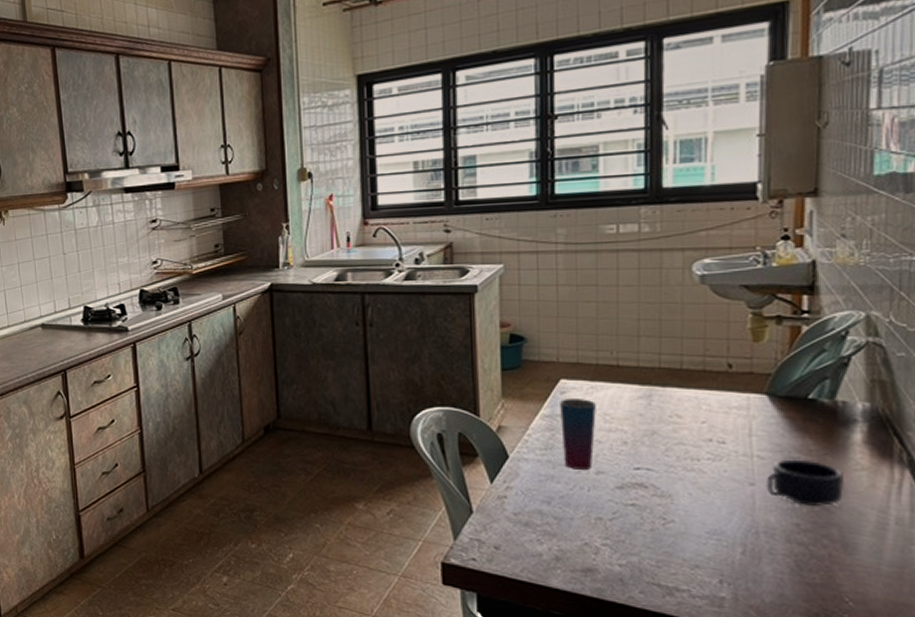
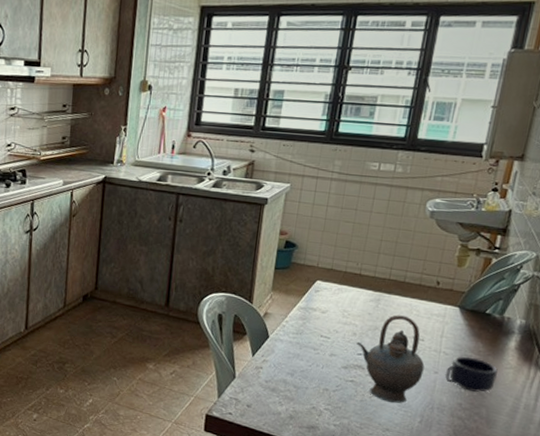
cup: present [560,399,596,470] -> none [308,296,339,352]
teapot: none [630,412,734,530] -> present [356,315,425,403]

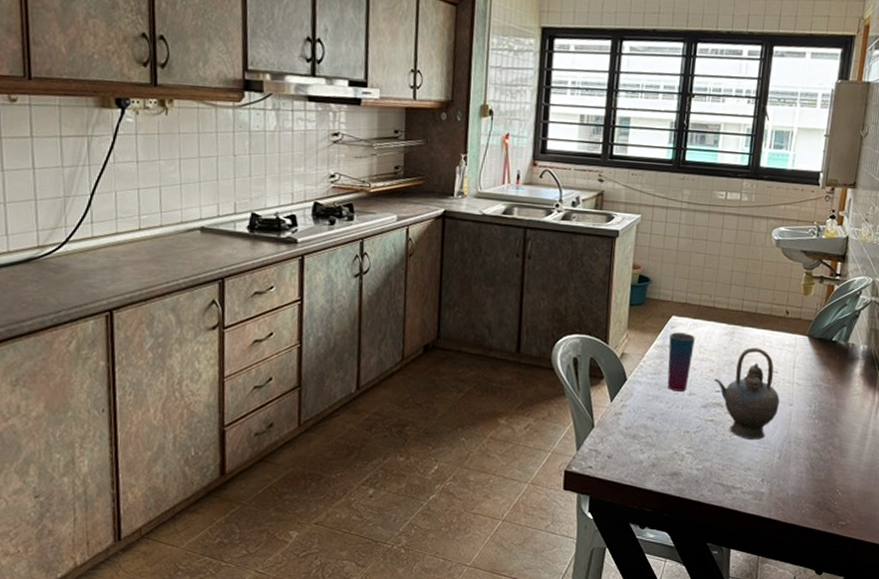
cup: none [308,296,339,352] -> present [667,332,695,392]
mug: present [444,356,498,392] -> none [799,386,847,421]

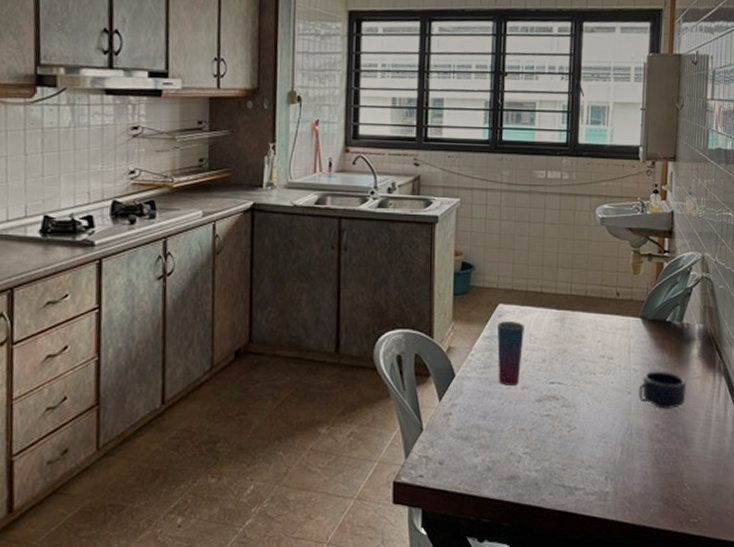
teapot: present [714,347,780,441] -> none [547,333,617,435]
mug: none [799,386,847,421] -> present [638,371,687,409]

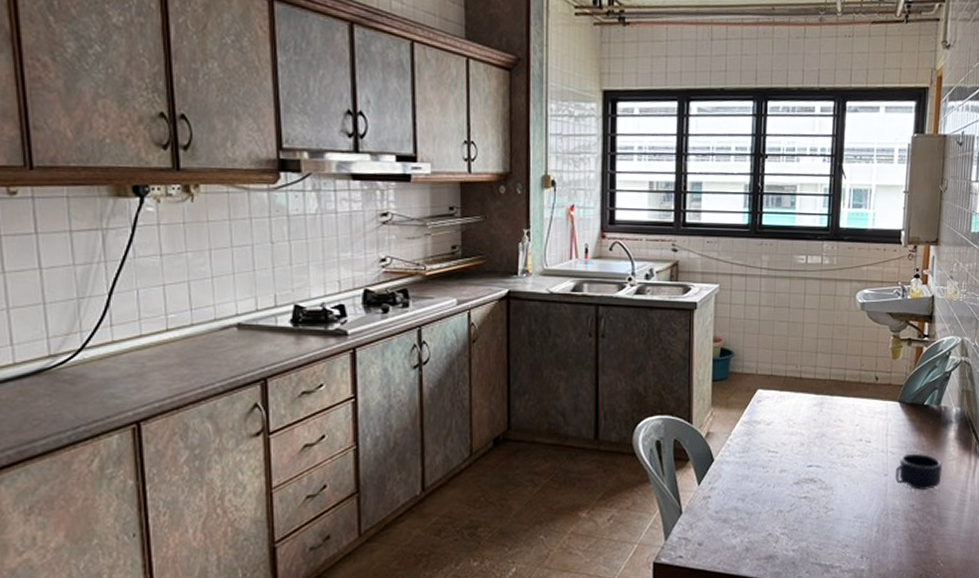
cup: present [497,321,524,386] -> none [756,406,783,469]

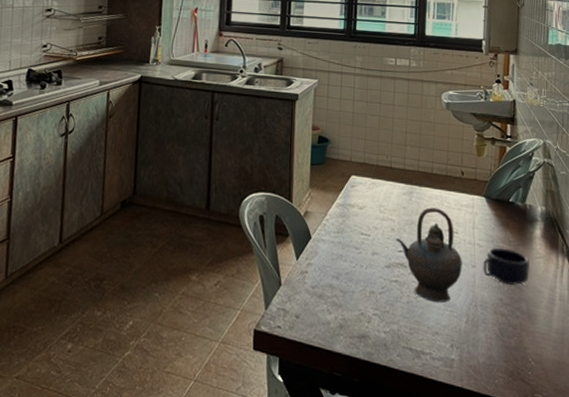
teapot: none [805,417,874,516] -> present [396,207,462,303]

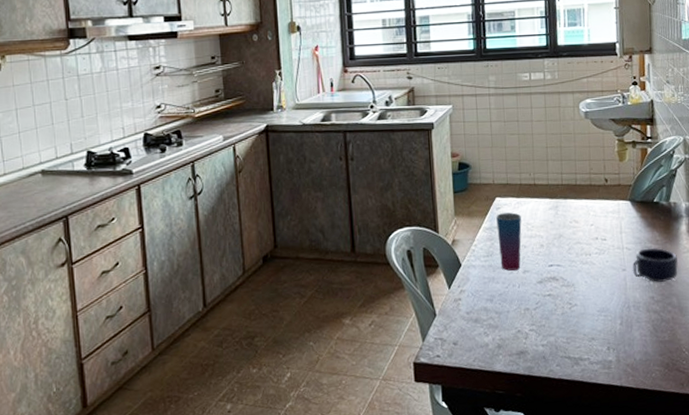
cup: none [350,191,375,251] -> present [496,212,522,271]
teapot: present [396,207,462,303] -> none [546,218,613,310]

